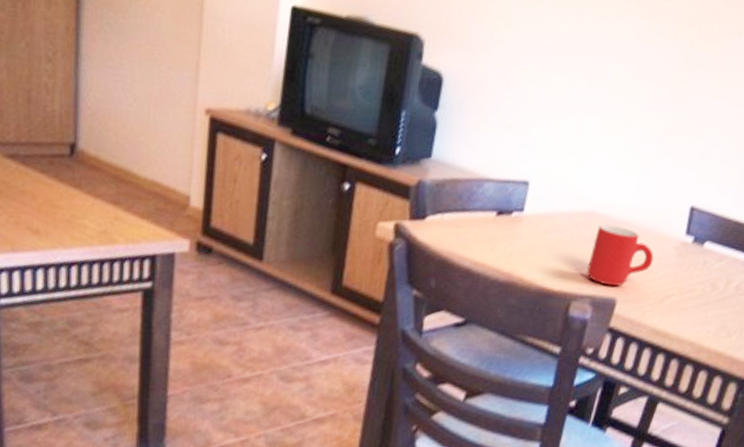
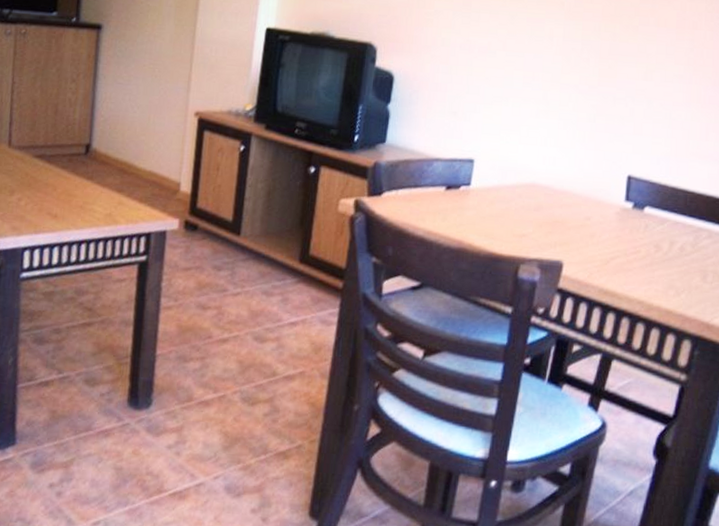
mug: present [587,224,654,287] -> none [533,194,596,250]

